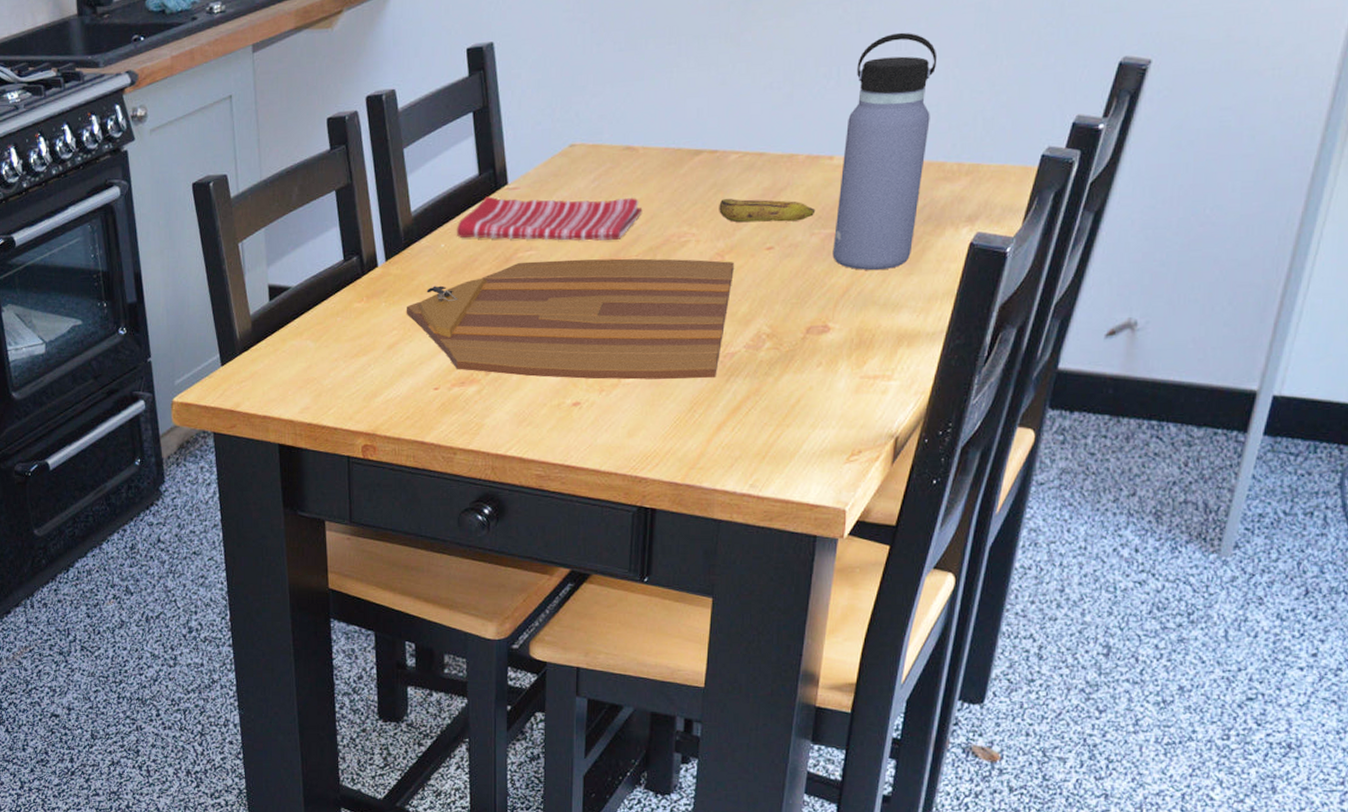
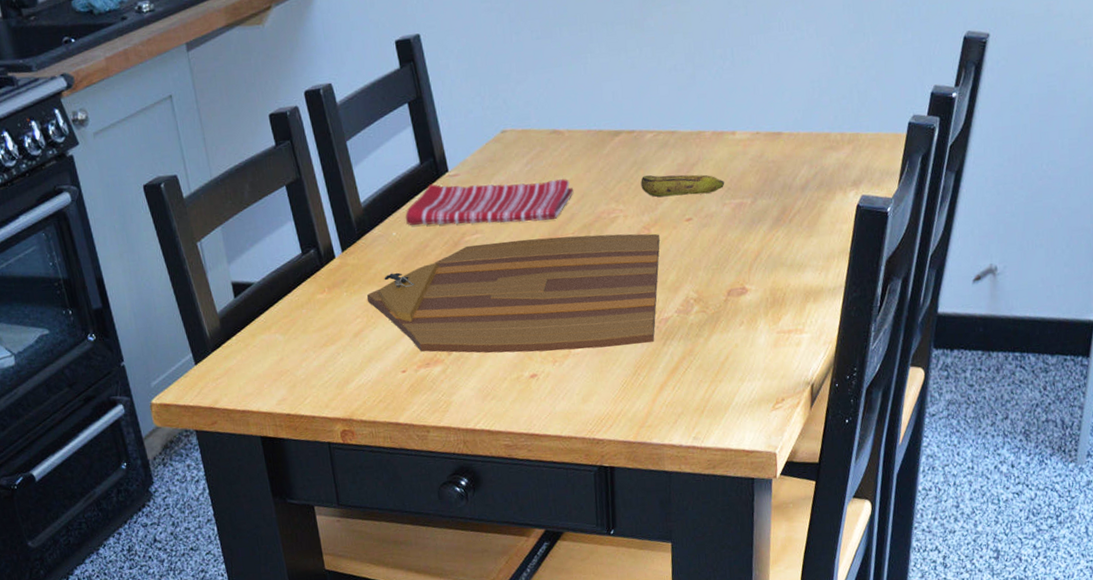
water bottle: present [832,32,938,271] -> none [742,14,815,235]

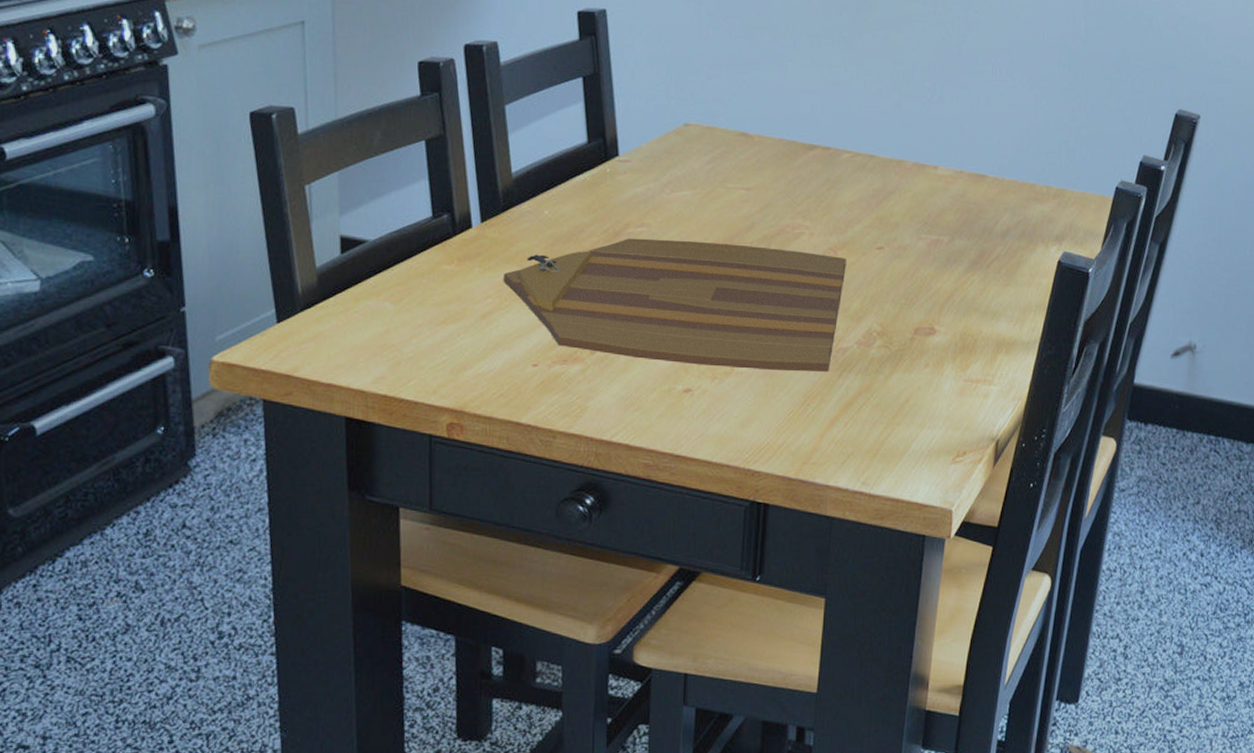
dish towel: present [405,178,574,226] -> none [561,166,758,225]
banana: present [641,174,725,198] -> none [832,195,922,225]

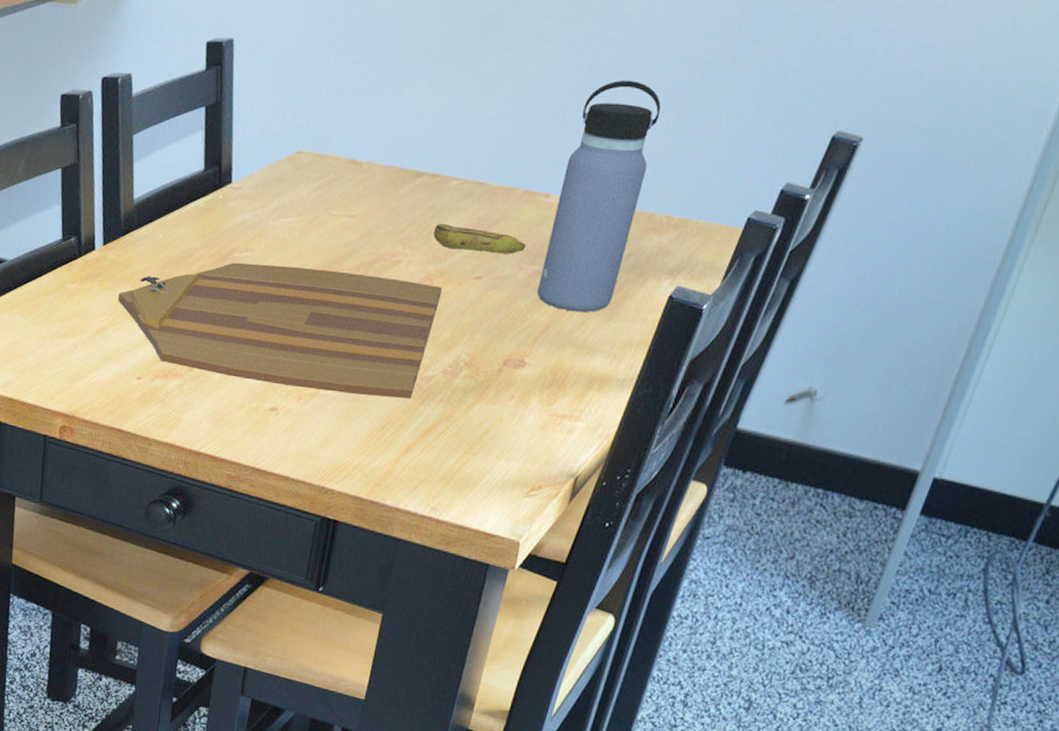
banana: none [832,195,922,225] -> present [433,223,526,255]
water bottle: none [938,60,1028,279] -> present [537,80,661,313]

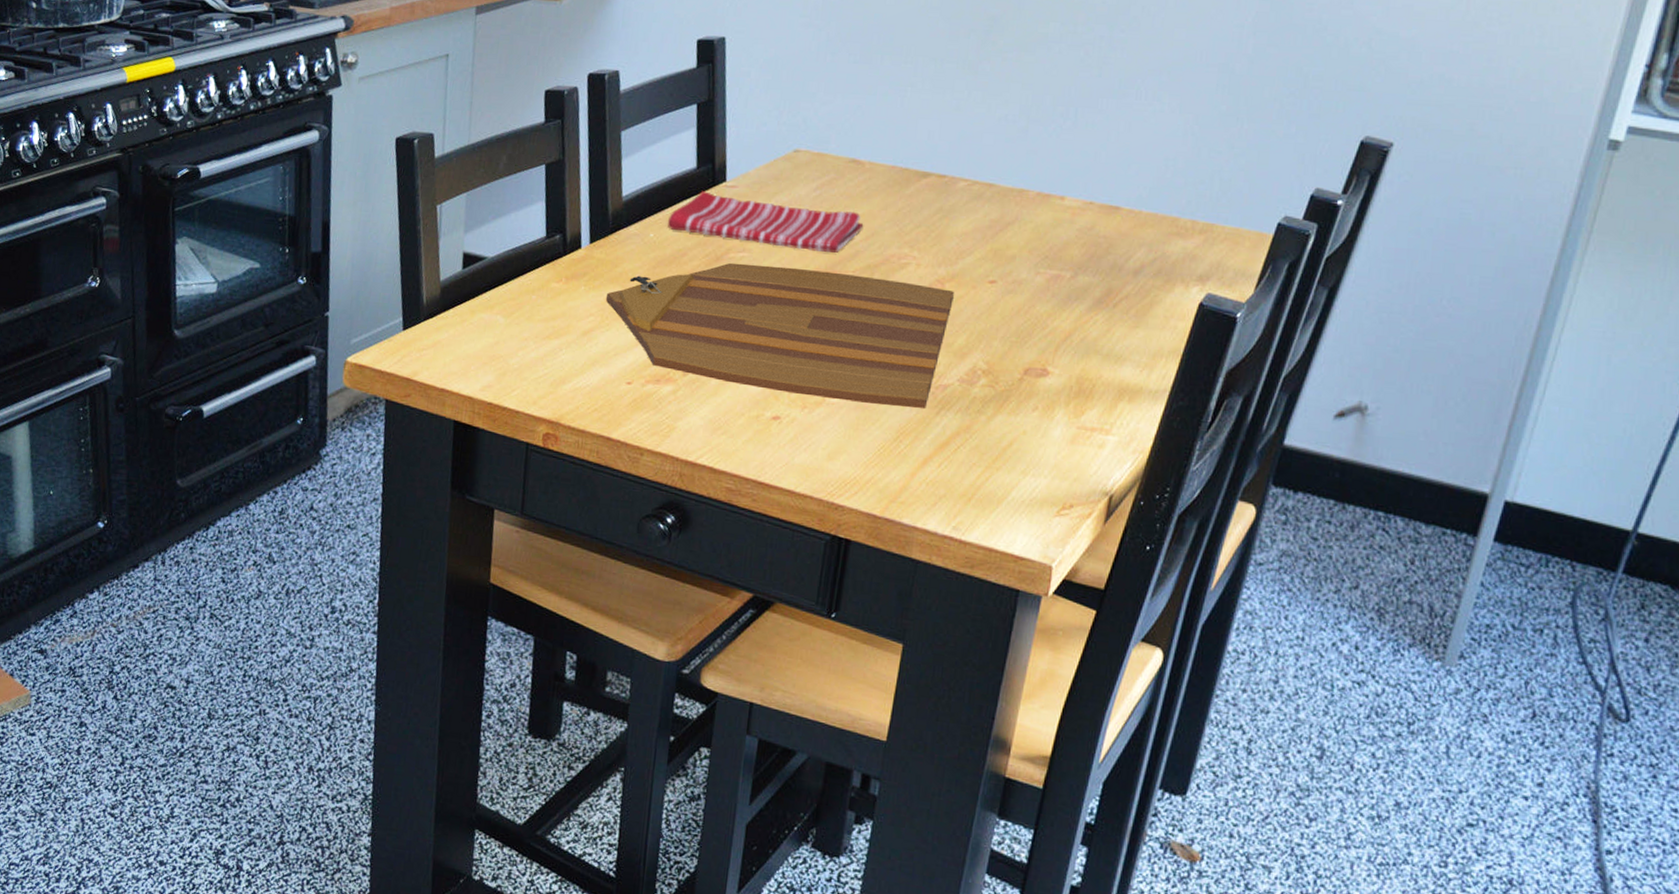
dish towel: none [176,193,360,251] -> present [667,191,864,253]
banana: present [433,223,526,255] -> none [942,224,1043,258]
water bottle: present [537,80,661,313] -> none [1057,82,1178,320]

